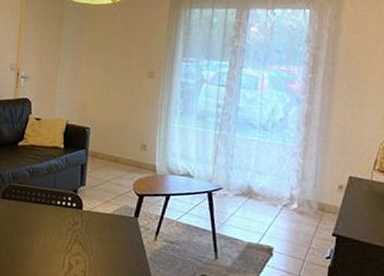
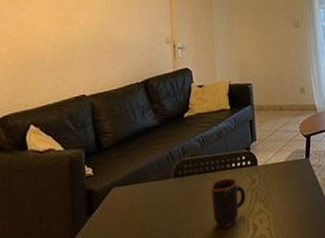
mug: none [32,212,67,258] -> present [210,177,246,228]

